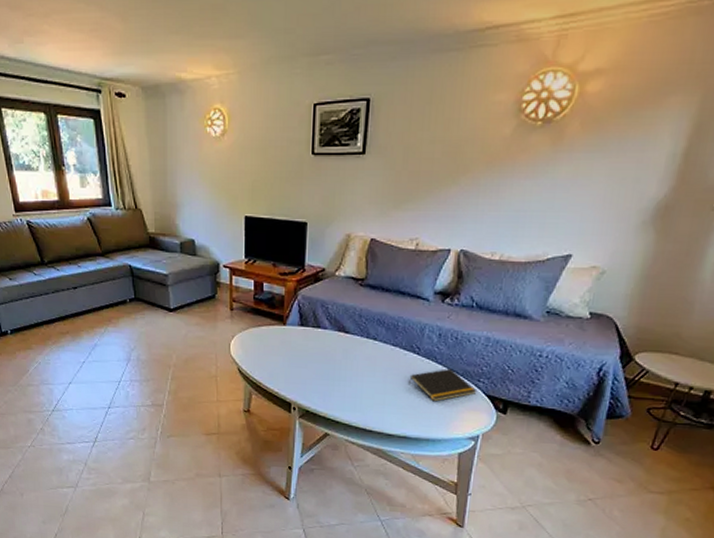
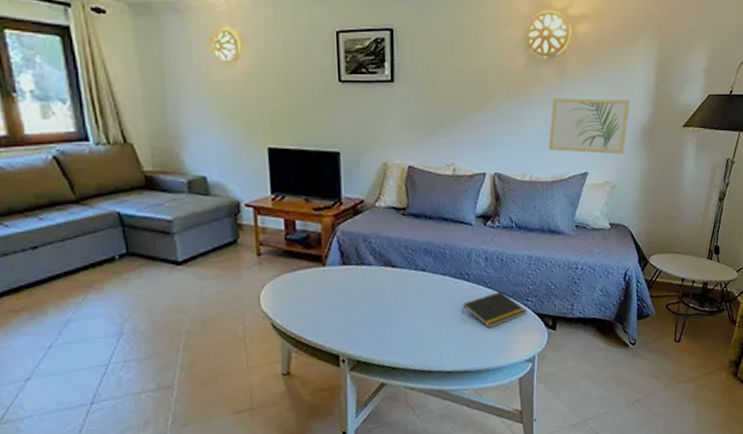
wall art: none [527,170,644,236] -> present [548,98,630,155]

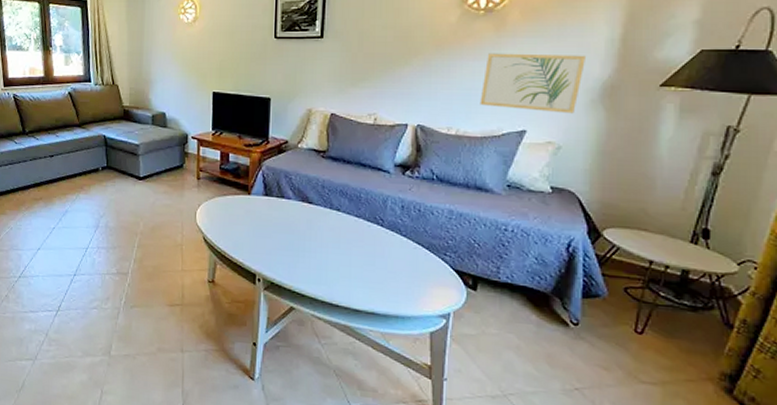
notepad: present [462,292,528,329] -> none [374,241,445,276]

